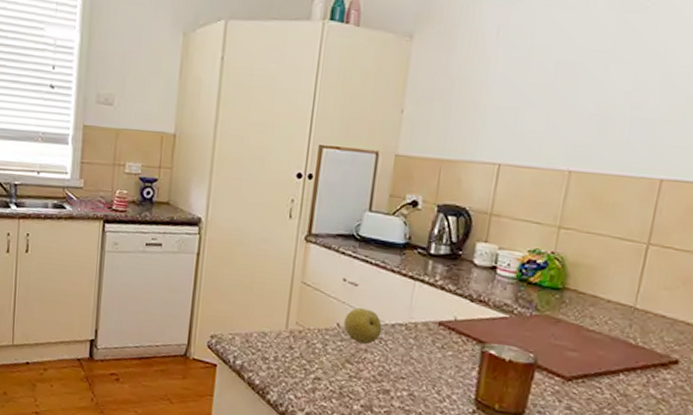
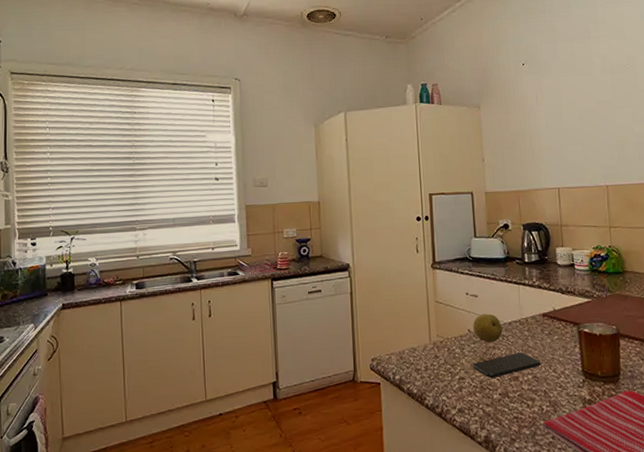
smartphone: none [334,361,423,386] -> present [472,352,541,378]

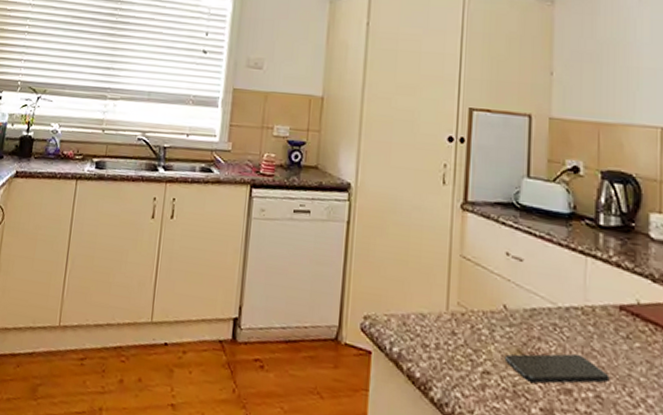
fruit: present [473,313,503,342] -> none [511,286,555,331]

